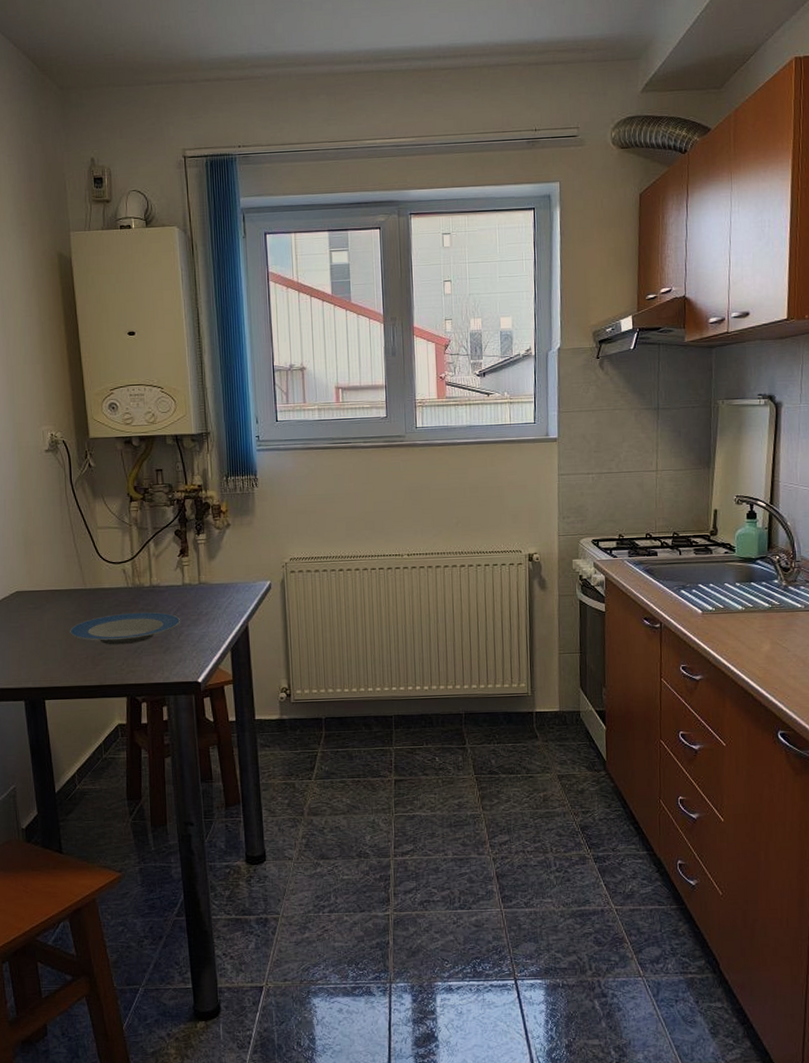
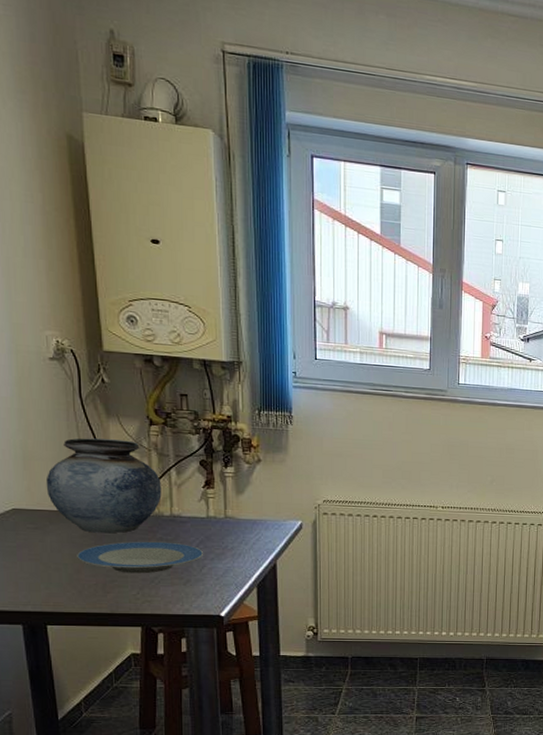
vase: none [43,518,142,609] -> present [45,438,162,534]

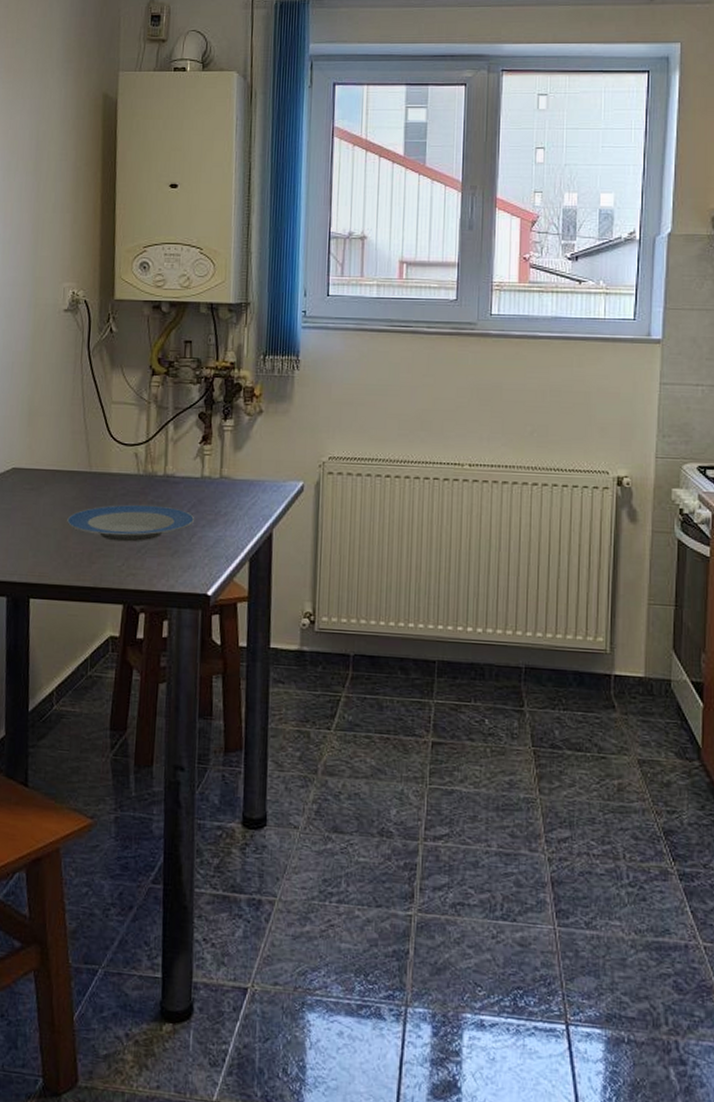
vase: present [45,438,162,534] -> none [46,391,158,496]

